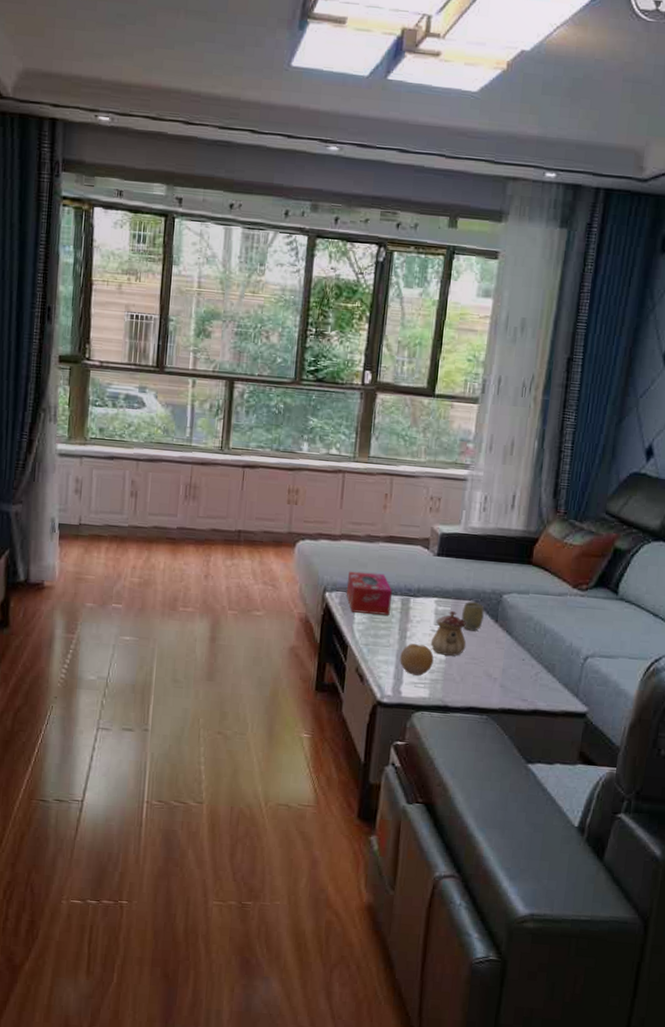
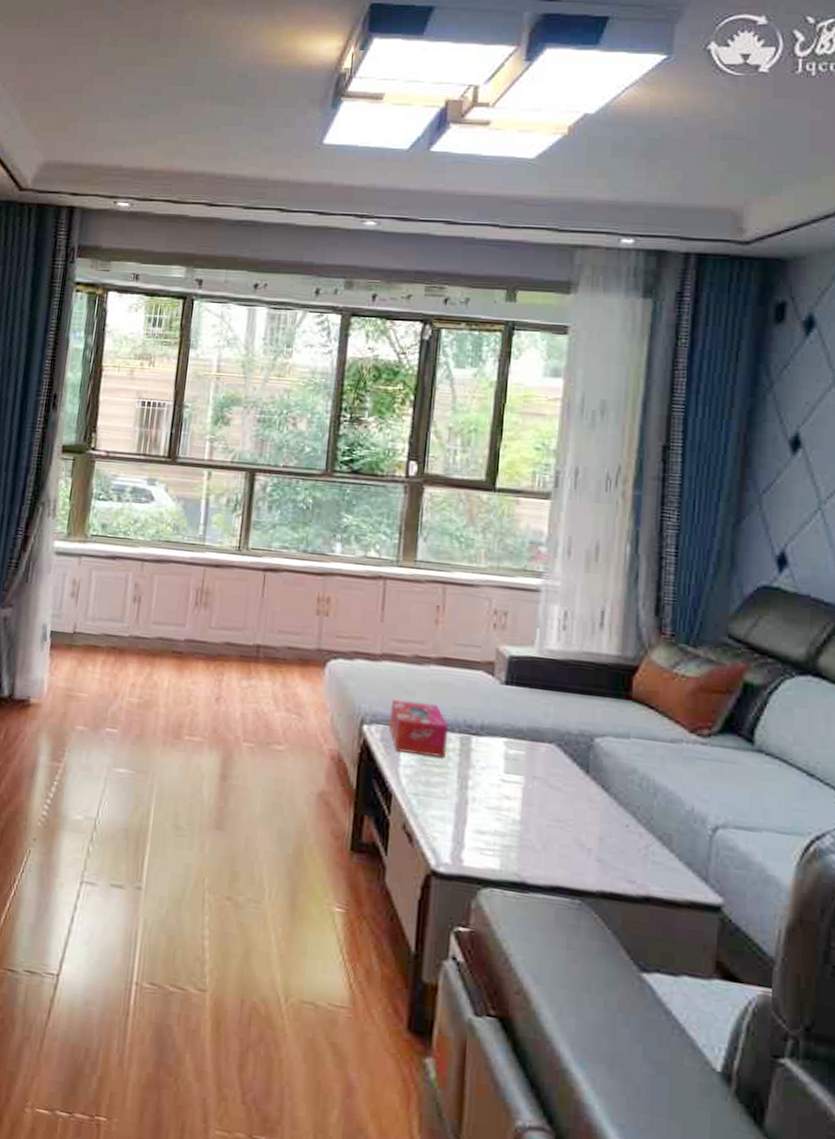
fruit: present [400,643,434,676] -> none [460,795,505,840]
teapot: present [430,611,467,656] -> none [500,756,548,816]
cup: present [462,601,485,631] -> none [540,744,572,784]

